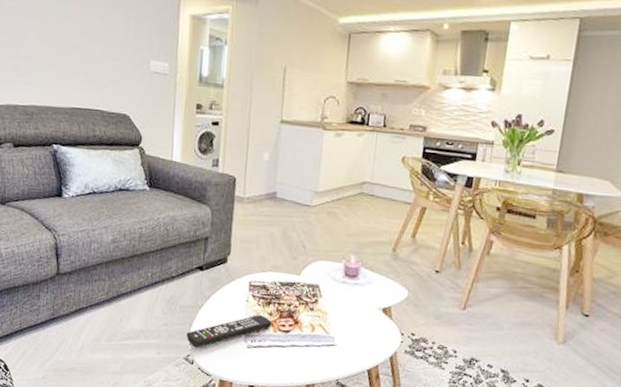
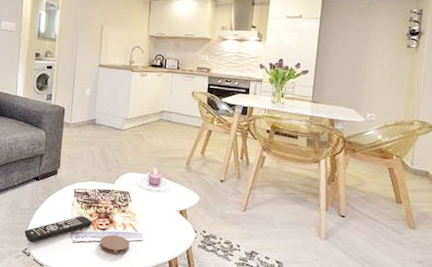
coaster: none [281,338,319,362] -> present [100,234,130,255]

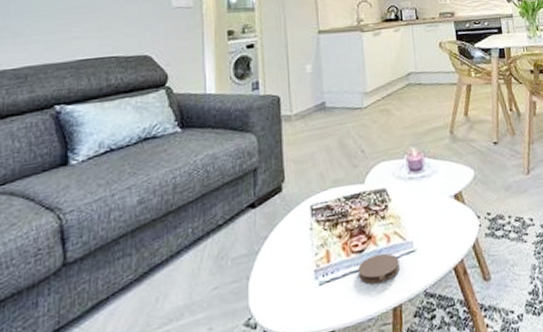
remote control: present [24,216,92,243] -> none [243,240,343,306]

